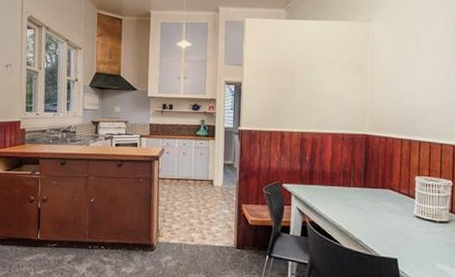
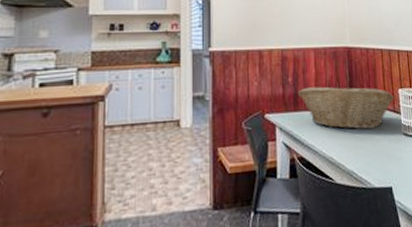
fruit basket: none [313,166,410,208] -> present [297,86,394,130]

